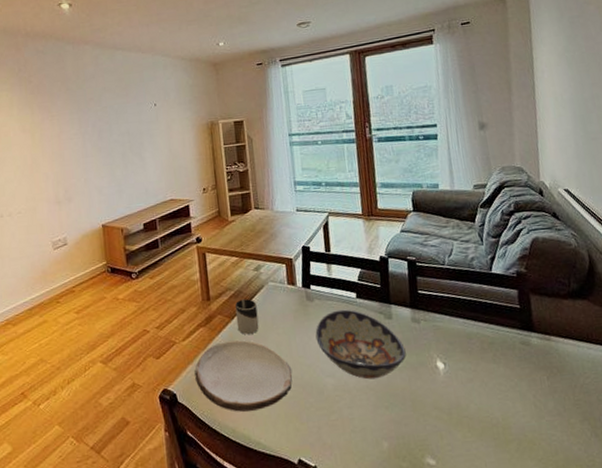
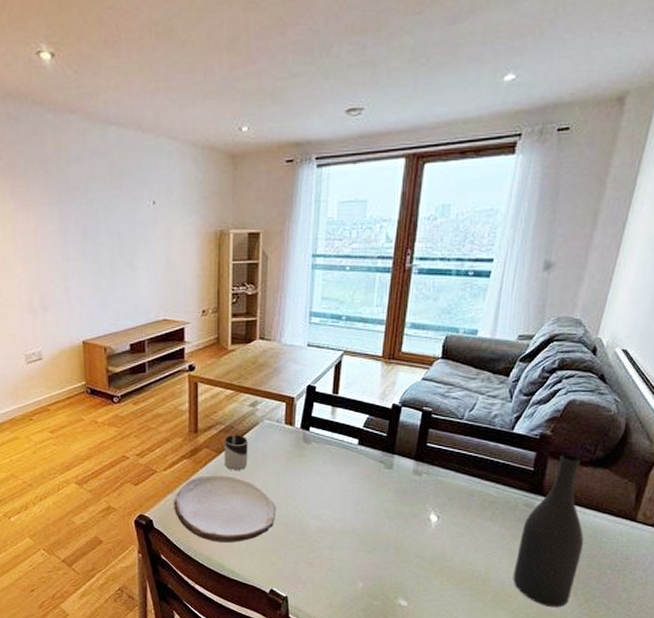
decorative bowl: present [315,309,406,380] -> none [307,455,400,525]
wine bottle: none [525,289,592,452] -> present [512,454,584,608]

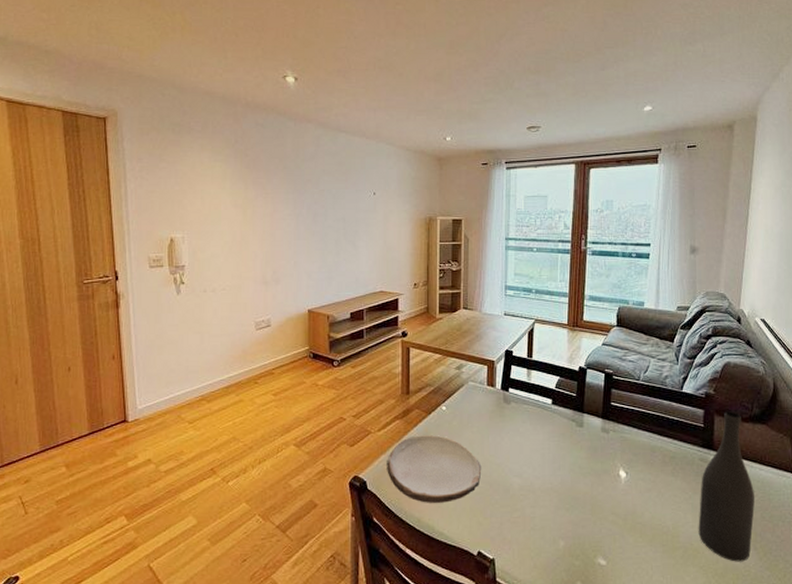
cup: present [224,435,248,471] -> none [433,396,455,431]

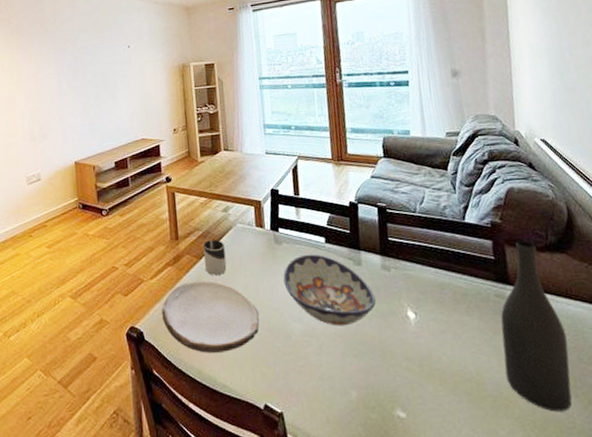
cup: none [433,396,455,431] -> present [203,240,227,276]
decorative bowl: none [508,414,592,482] -> present [283,254,376,326]

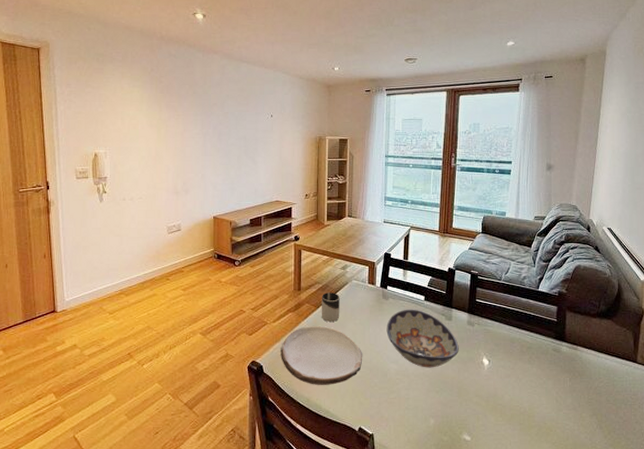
wine bottle: present [500,240,572,412] -> none [551,308,601,439]

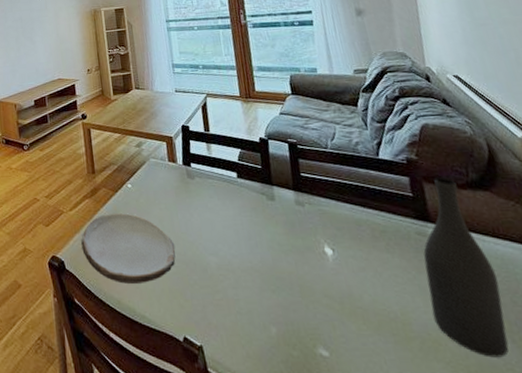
cup: present [321,292,340,323] -> none [118,174,142,209]
decorative bowl: present [386,309,459,368] -> none [197,188,292,261]
wine bottle: none [551,308,601,439] -> present [423,177,509,358]

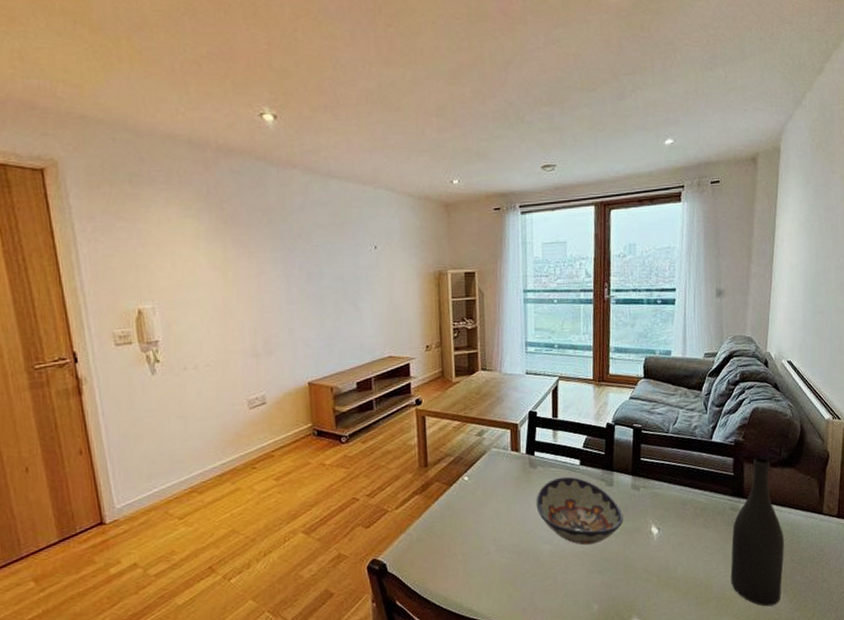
plate: present [81,213,176,284] -> none [407,508,510,581]
decorative bowl: none [197,188,292,261] -> present [536,476,623,546]

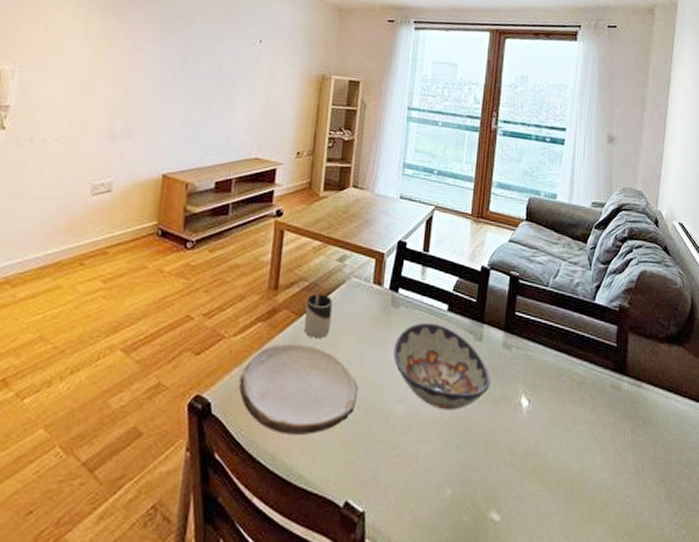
plate: none [407,508,510,581] -> present [239,343,359,434]
cup: none [454,465,479,503] -> present [303,294,333,339]
wine bottle: present [730,457,785,607] -> none [607,329,671,518]

